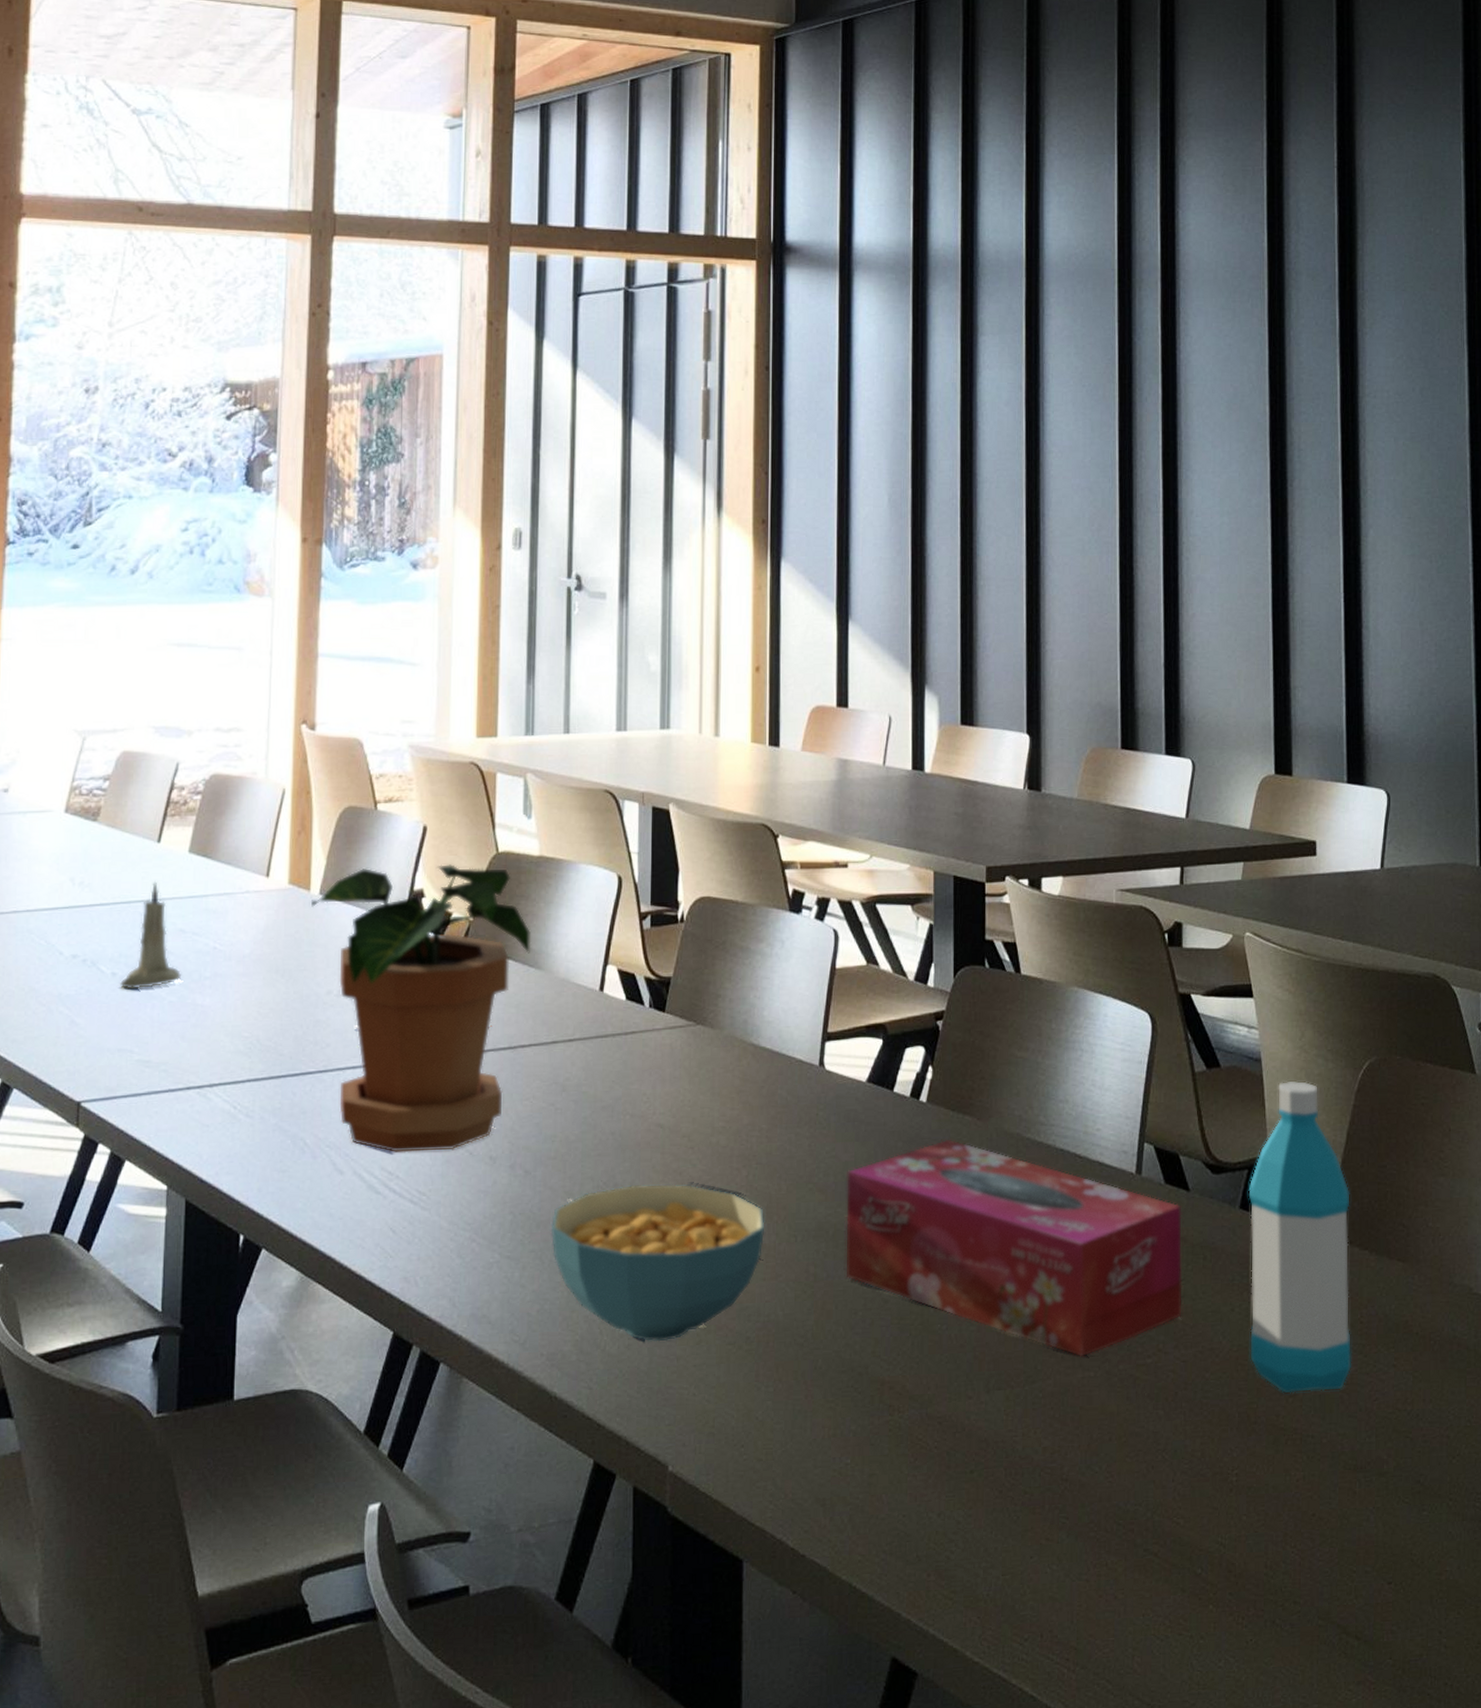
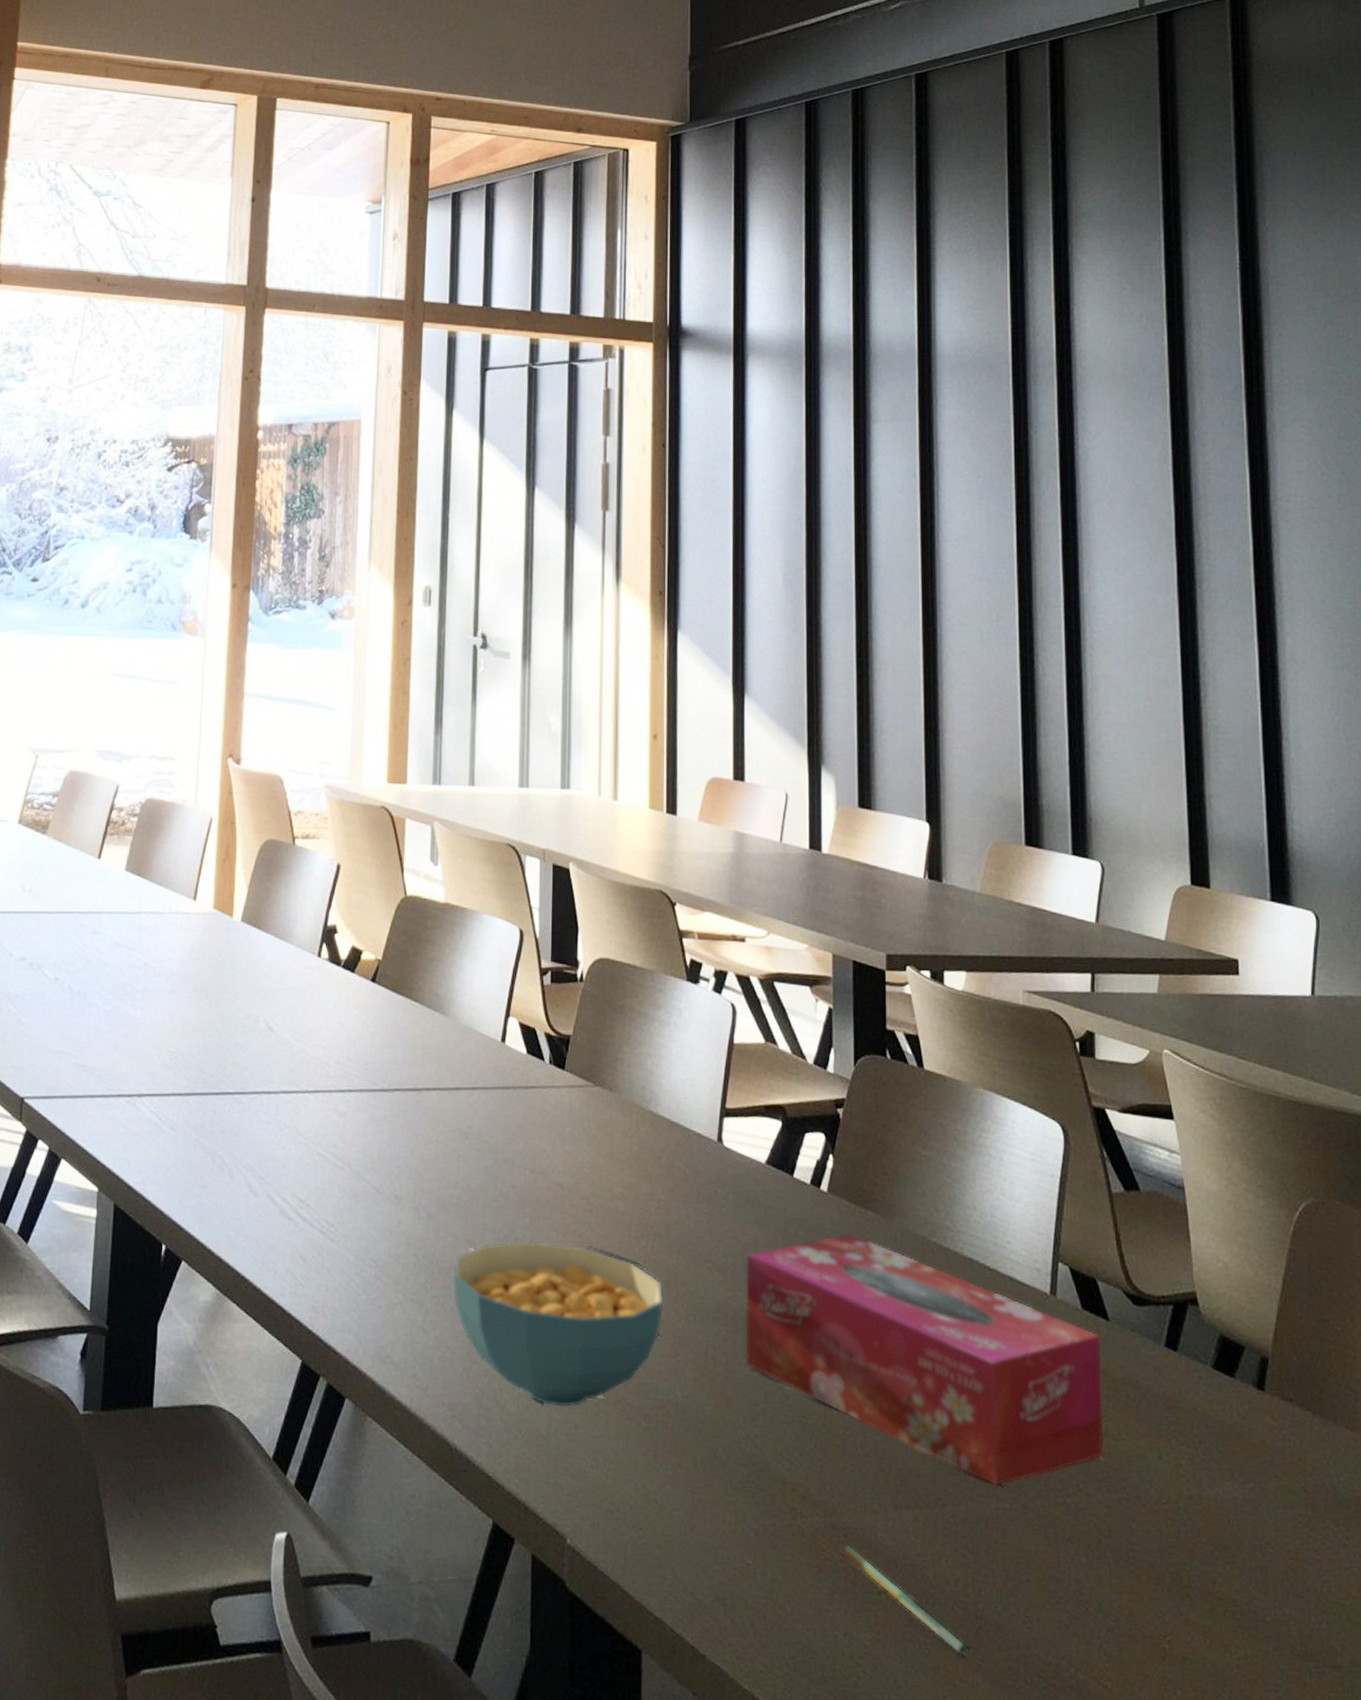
candle: present [119,881,182,990] -> none [61,895,117,996]
potted plant: present [311,863,531,1153] -> none [234,899,436,1185]
pen: none [938,1432,1053,1517] -> present [843,1545,968,1657]
water bottle: present [1248,1081,1351,1394] -> none [1174,1214,1296,1564]

